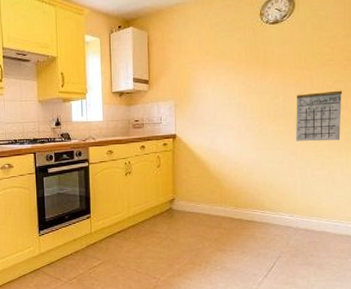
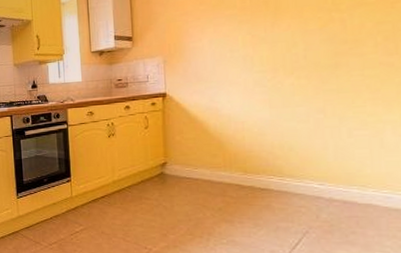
calendar: present [295,90,343,142] -> none [321,32,391,96]

